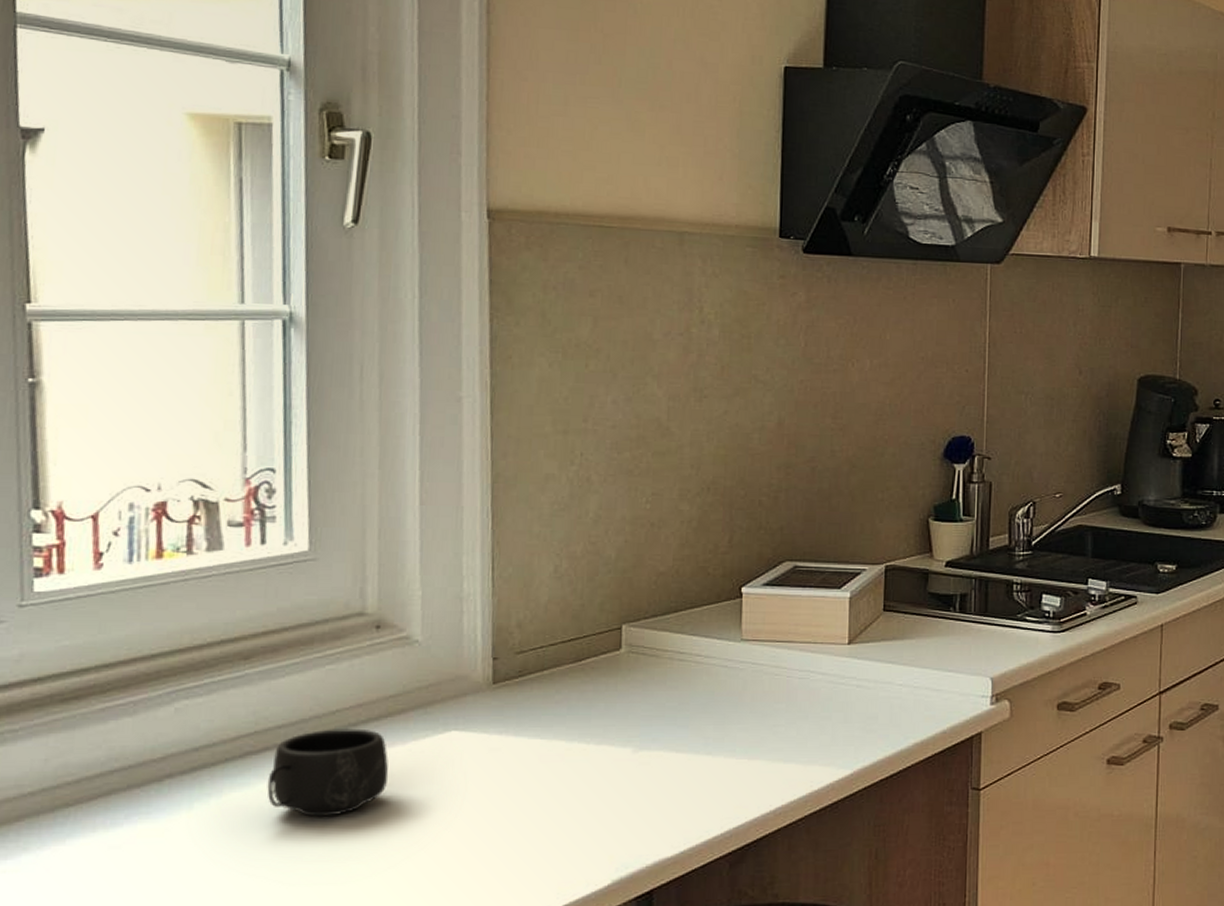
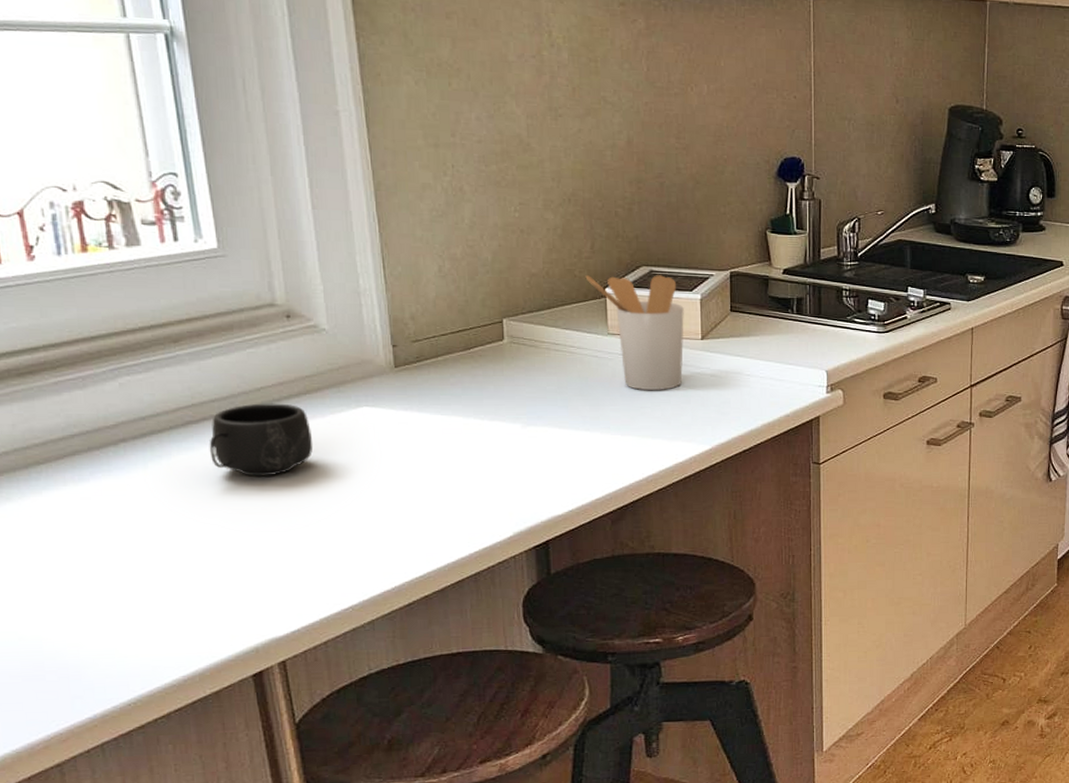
utensil holder: none [720,571,830,705] -> present [585,274,684,390]

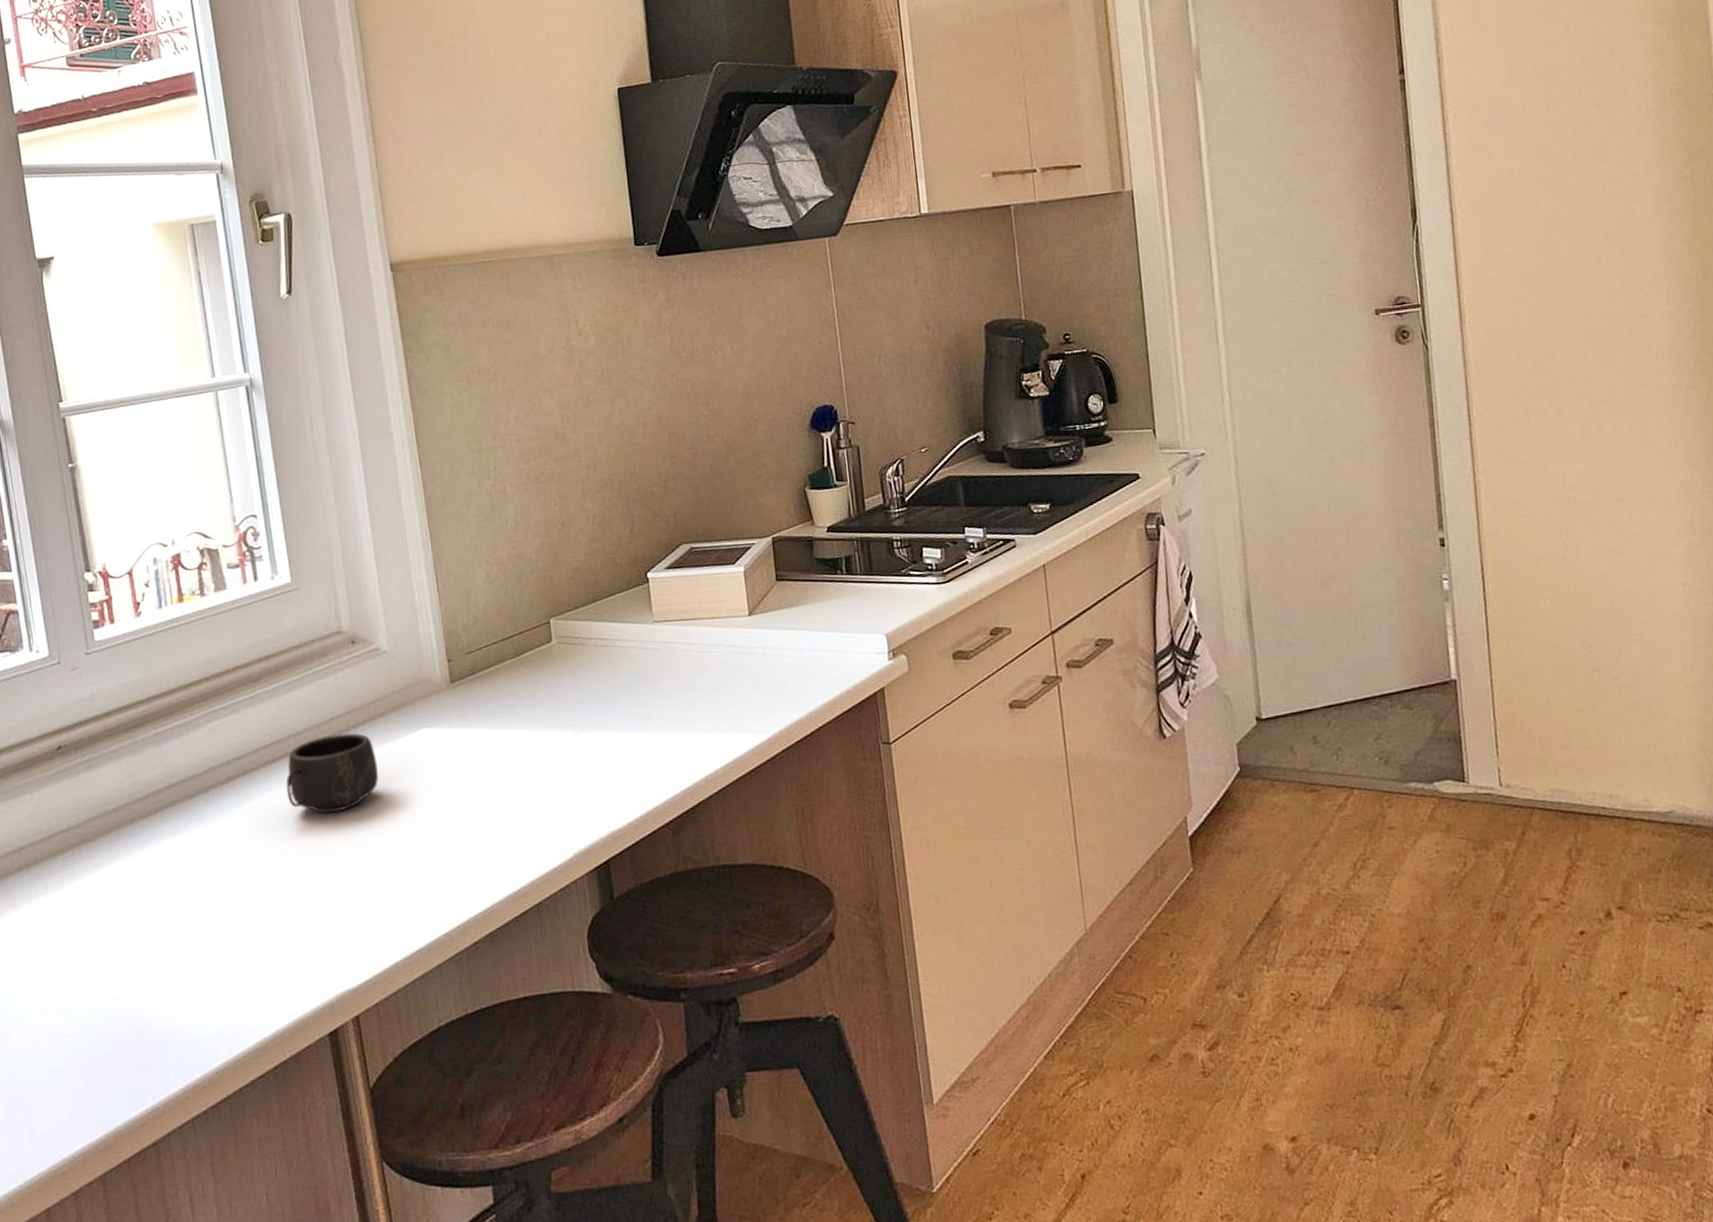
utensil holder: present [585,274,684,390] -> none [626,551,733,680]

